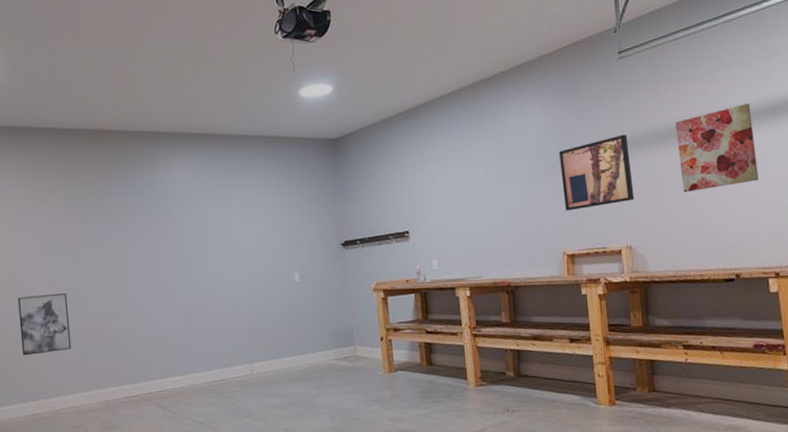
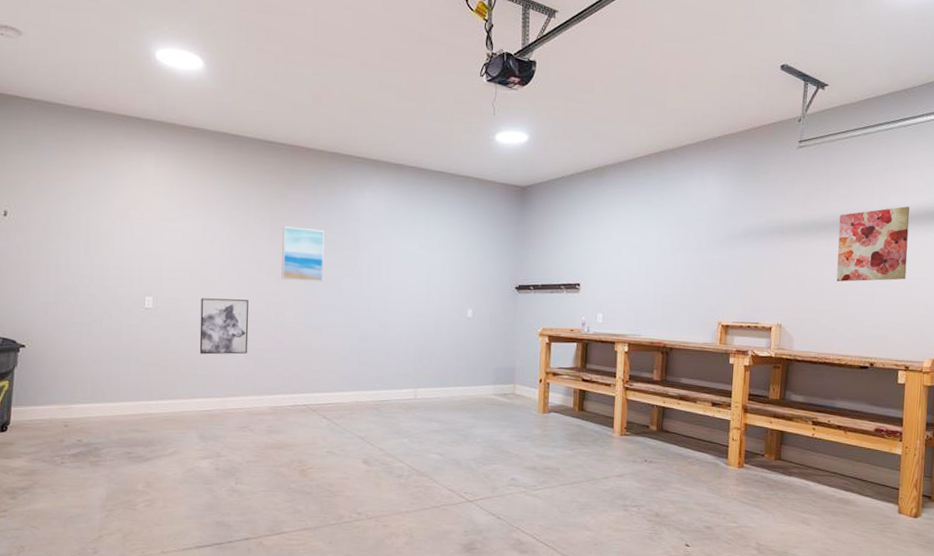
wall art: none [92,211,141,267] -> present [281,226,325,282]
wall art: present [559,134,635,211] -> none [727,219,795,285]

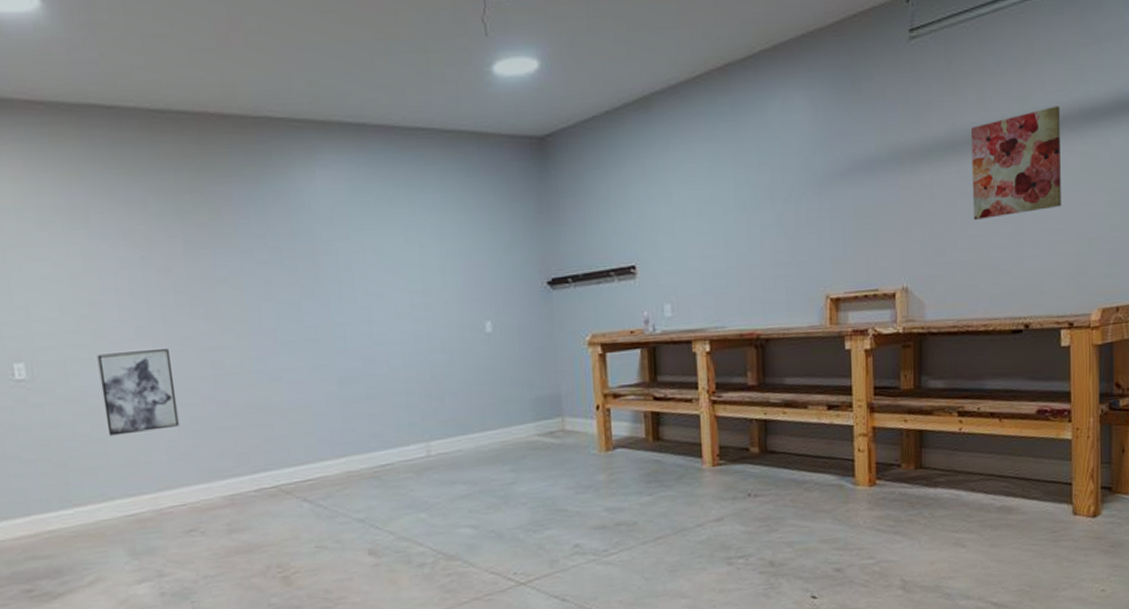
wall art: present [281,226,325,282] -> none [201,233,275,313]

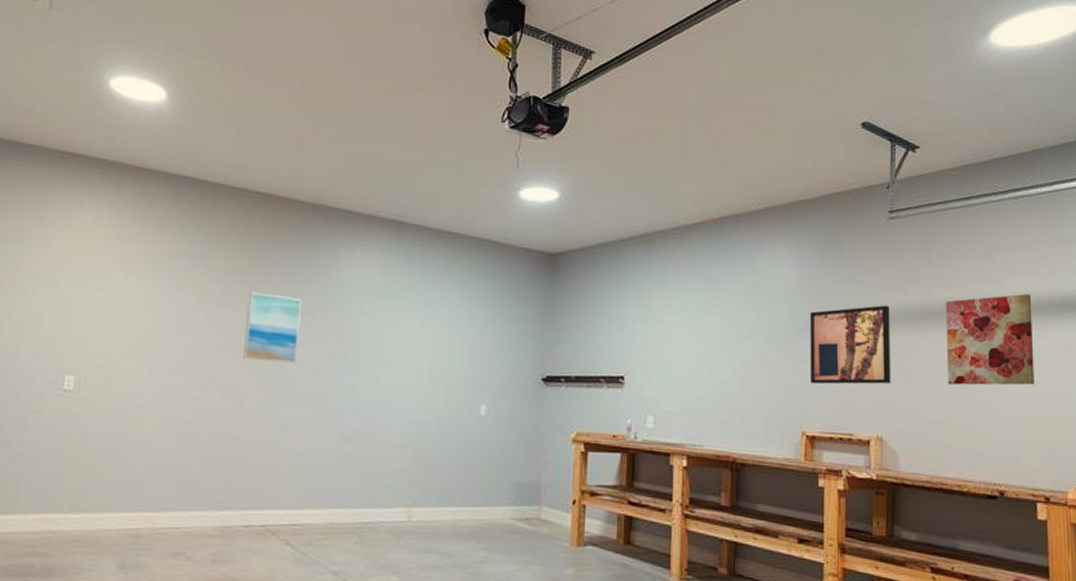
wall art: present [97,349,180,436] -> none [128,379,199,455]
wall art: none [201,233,275,313] -> present [243,292,302,364]
wall art: none [829,141,916,242] -> present [809,305,891,385]

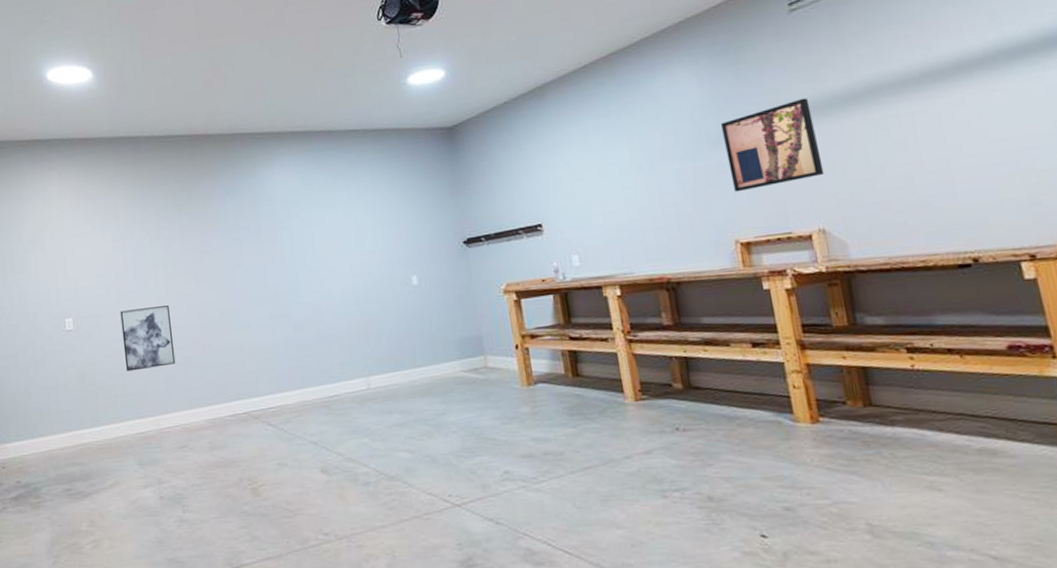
wall art: none [128,379,199,455] -> present [120,305,176,372]
wall art: present [243,292,302,364] -> none [192,217,245,277]
wall art: present [946,294,1034,386] -> none [871,50,994,162]

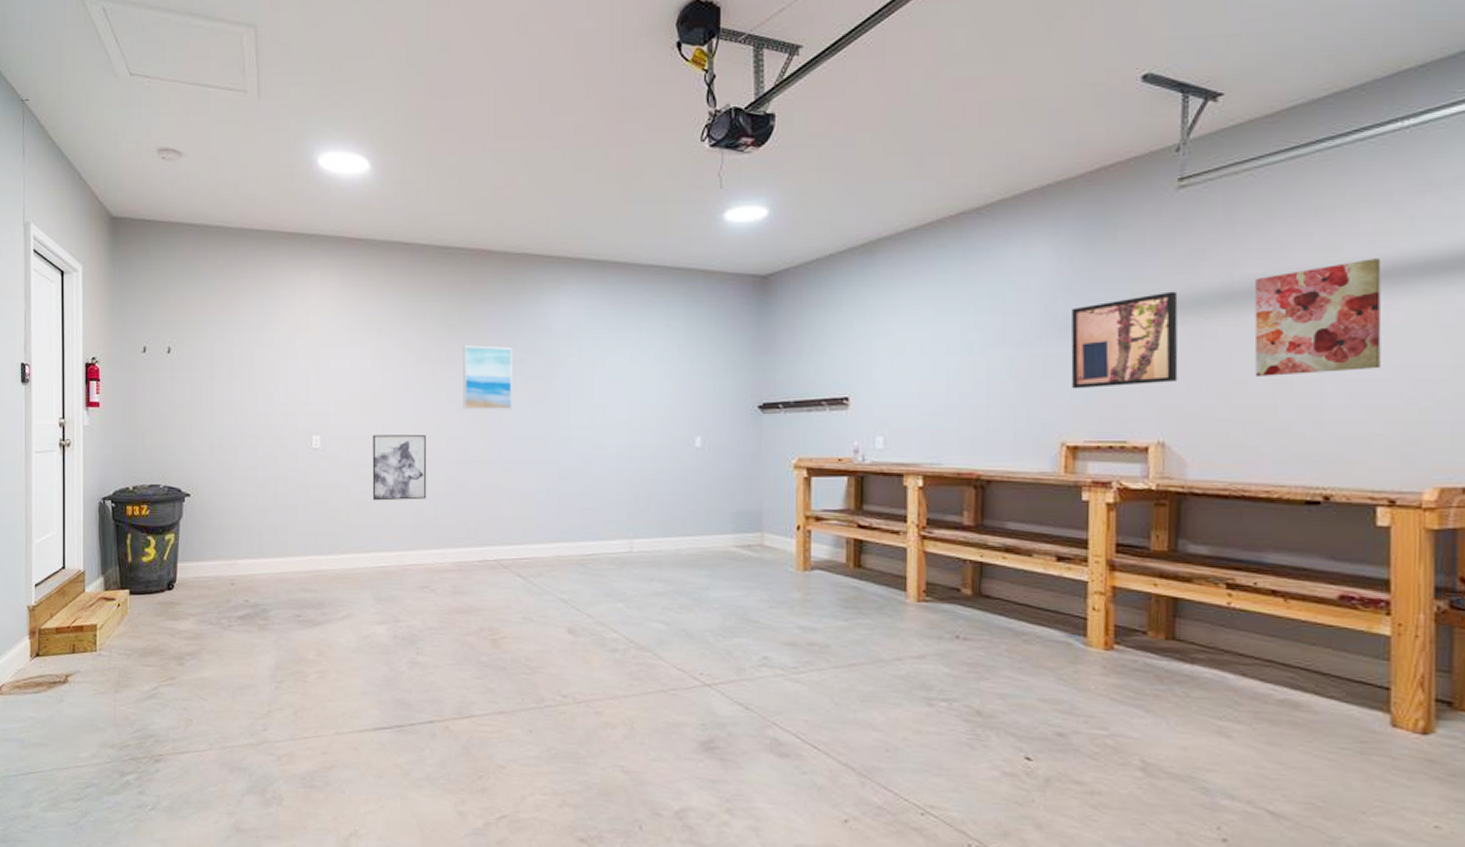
wall art: none [192,217,245,277] -> present [462,345,513,410]
wall art: none [871,50,994,162] -> present [1254,258,1382,376]

